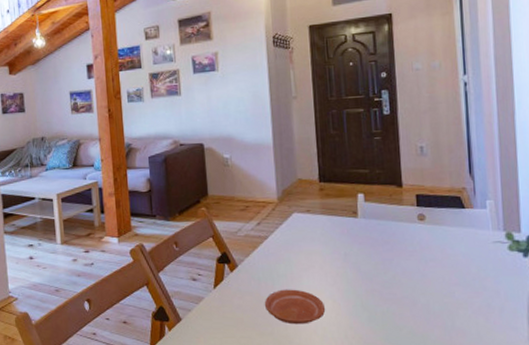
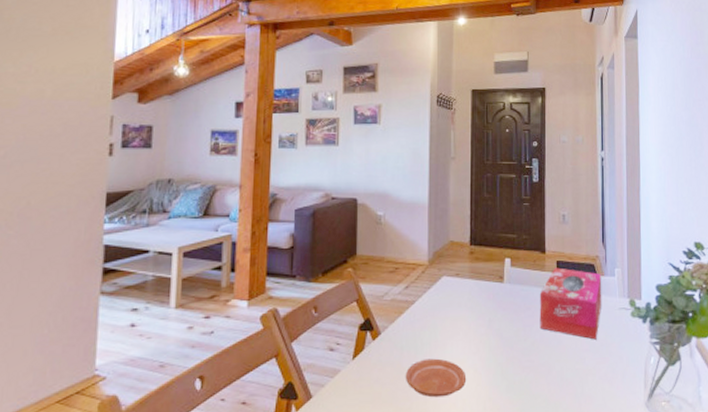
tissue box: none [398,201,472,274] -> present [539,267,602,340]

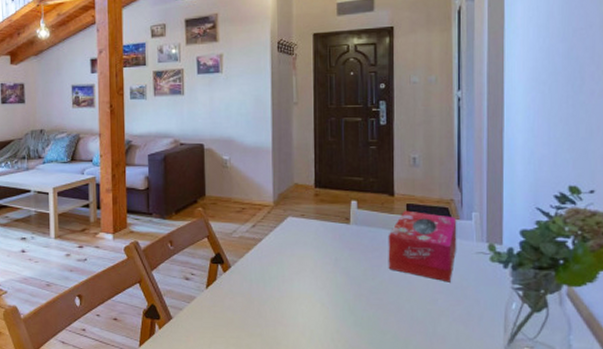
plate: present [406,358,467,398] -> none [256,291,314,327]

